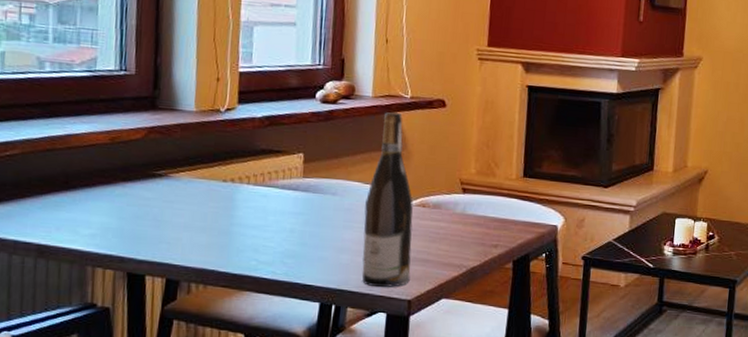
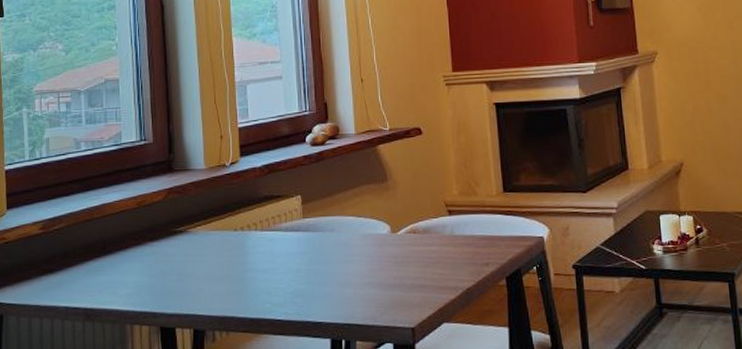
wine bottle: present [362,111,413,287] -> none [361,145,411,317]

